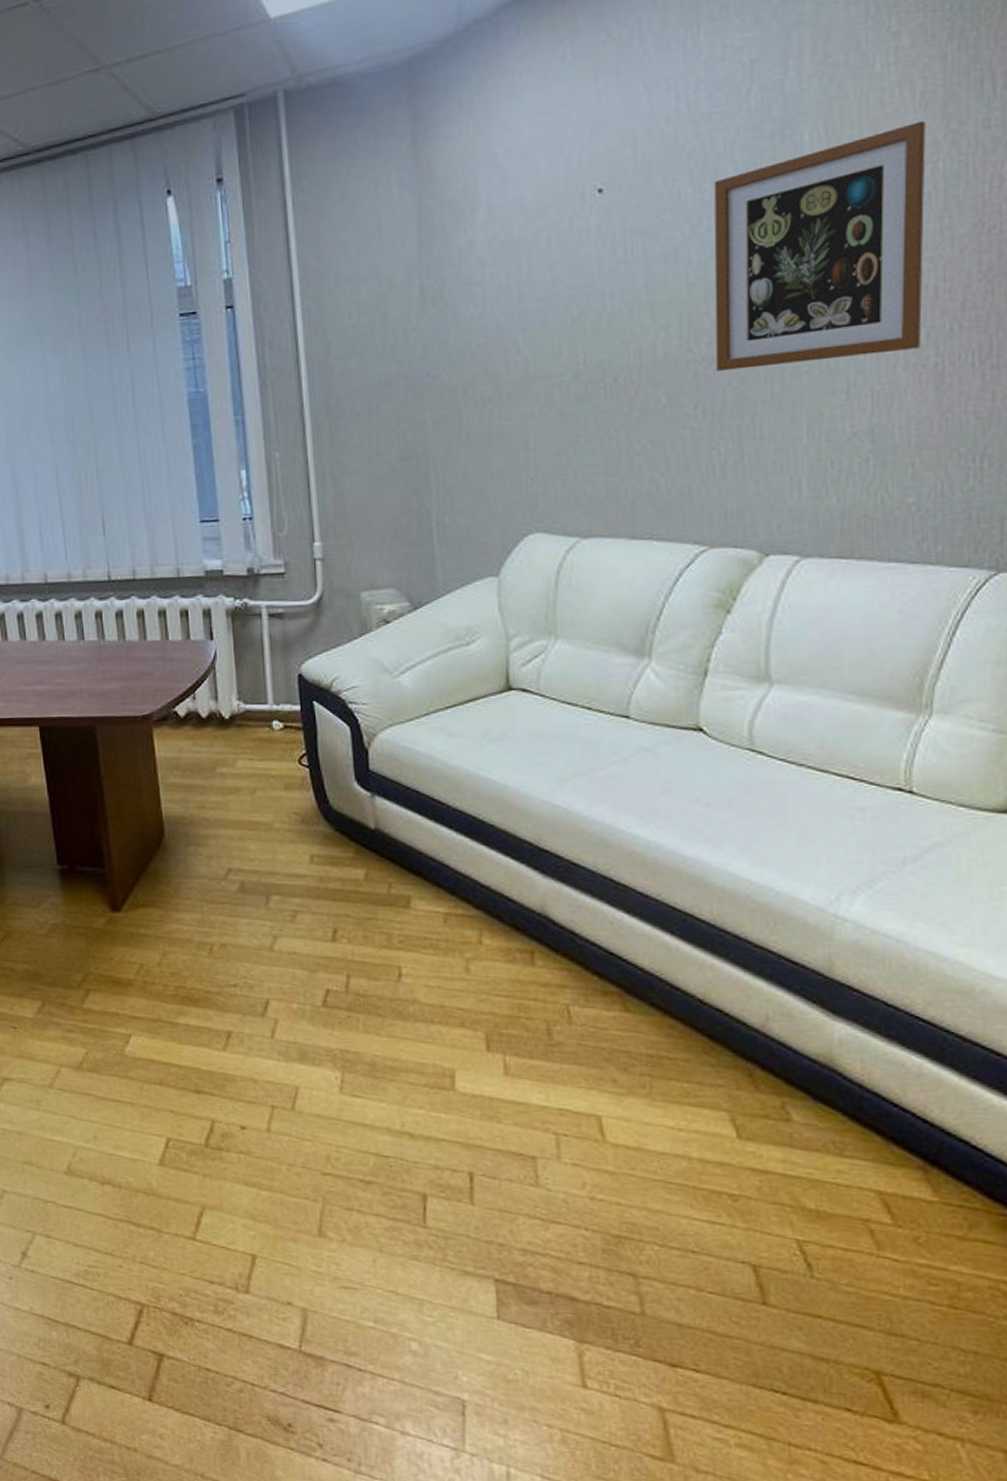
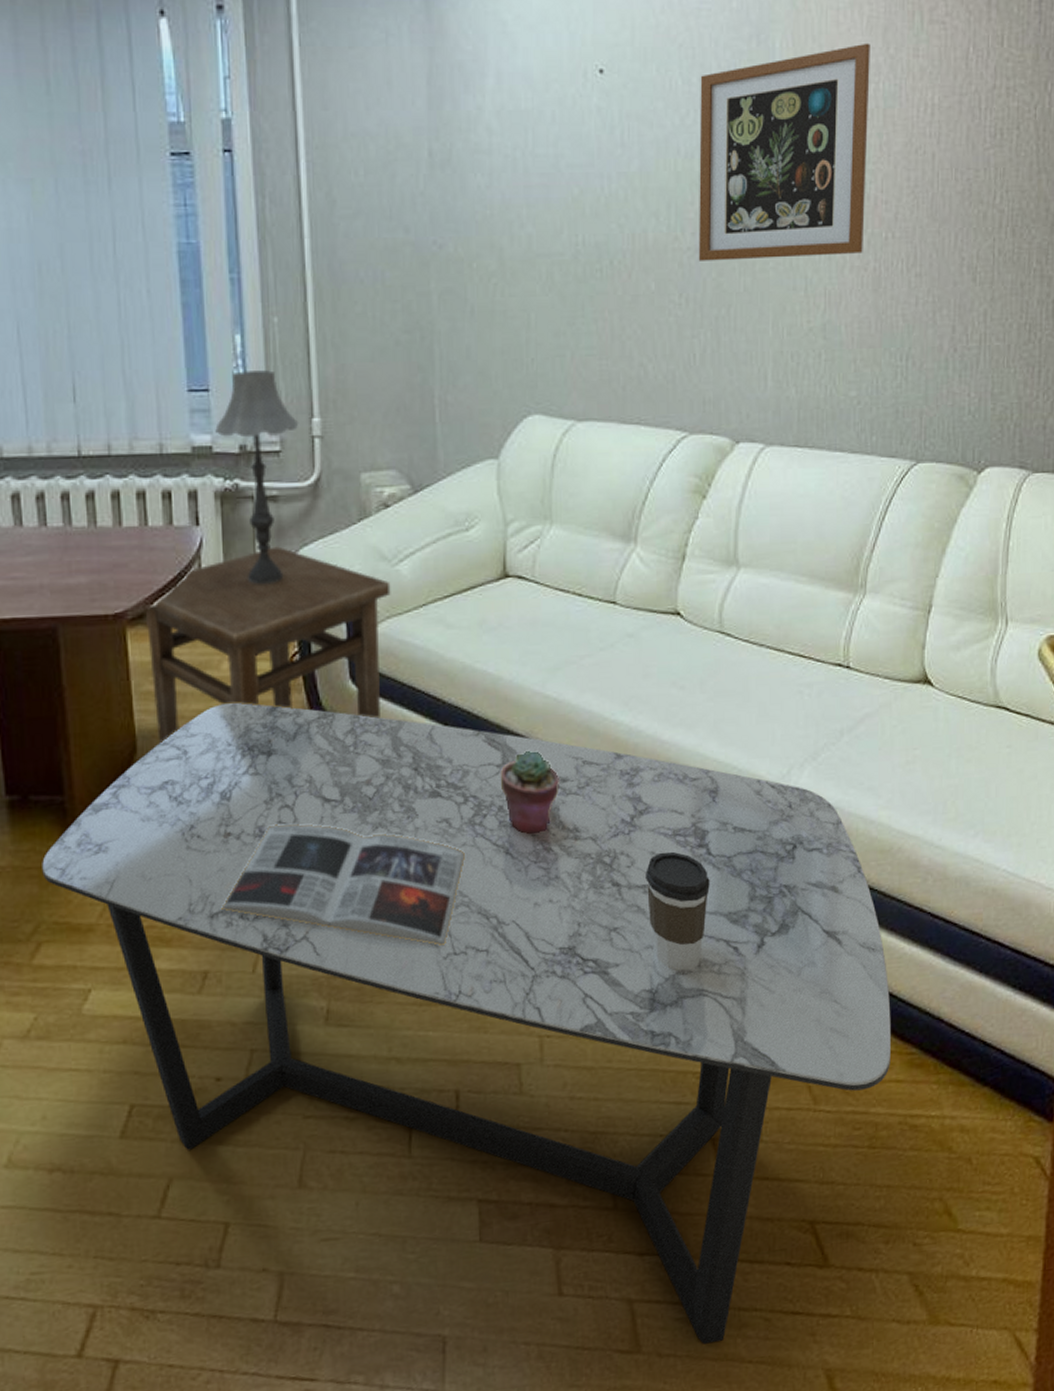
coffee table: none [88,796,976,1472] -> present [42,702,891,1344]
side table: none [168,658,393,830] -> present [145,546,391,744]
table lamp: none [225,500,302,693] -> present [215,370,299,585]
magazine: none [242,908,475,1036] -> present [221,823,466,947]
potted succulent: none [507,858,571,939] -> present [500,751,559,835]
coffee cup: none [669,968,744,1091] -> present [645,851,710,971]

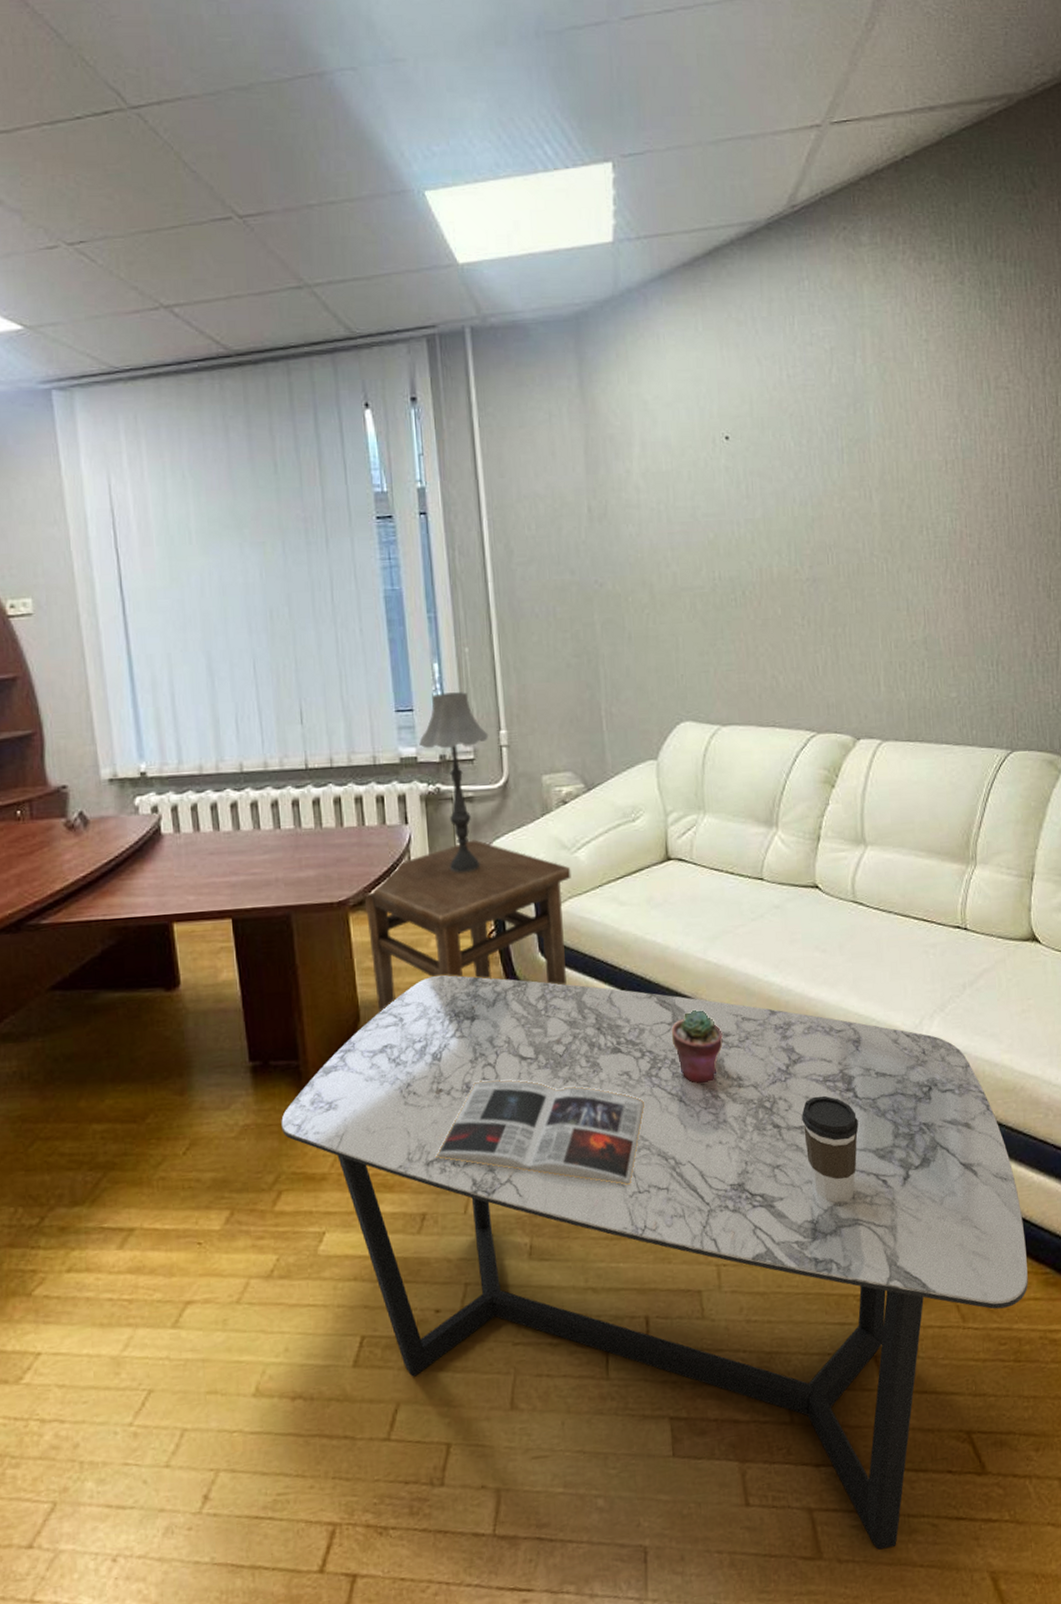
wall art: present [698,43,870,261] -> none [809,406,954,589]

